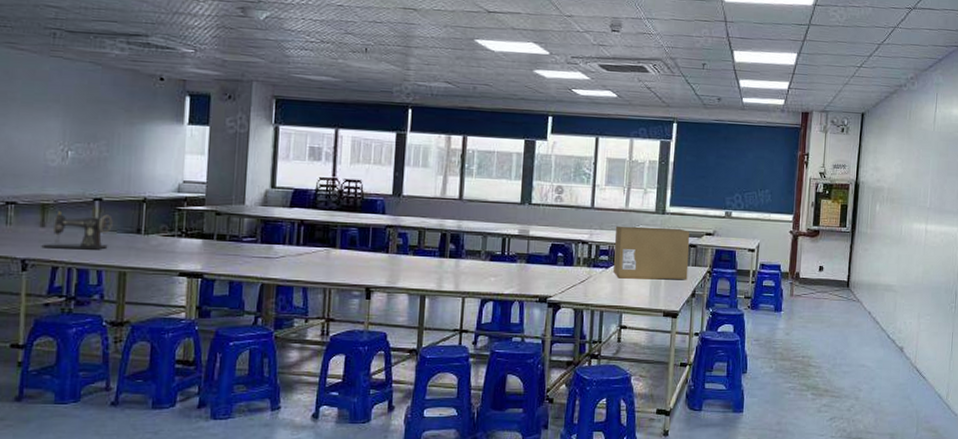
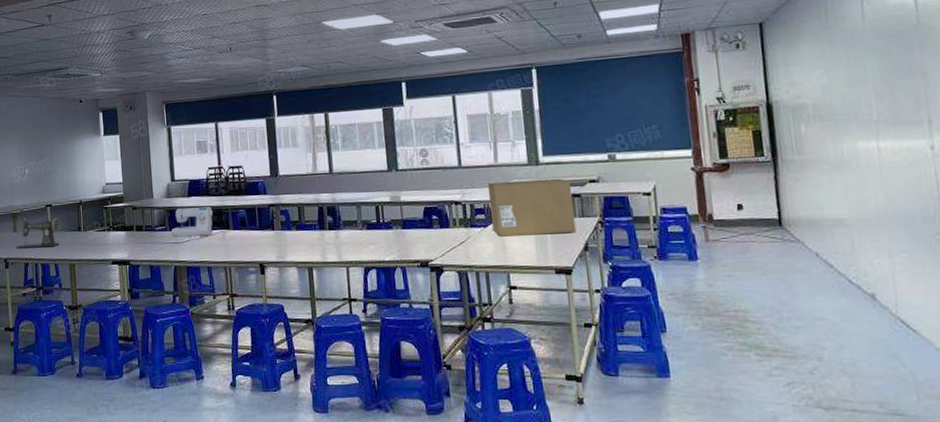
sewing machine: none [262,218,318,254] -> present [171,205,213,238]

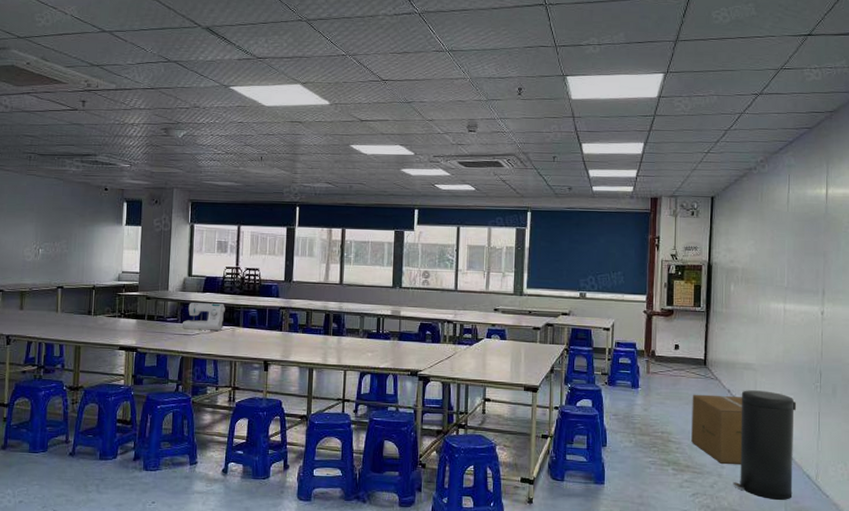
sewing machine: present [16,214,61,249] -> none [20,295,71,328]
box: present [487,178,577,237] -> none [477,306,547,357]
box: none [769,260,848,345] -> present [691,394,742,465]
pedal bin: none [834,250,925,385] -> present [733,390,796,500]

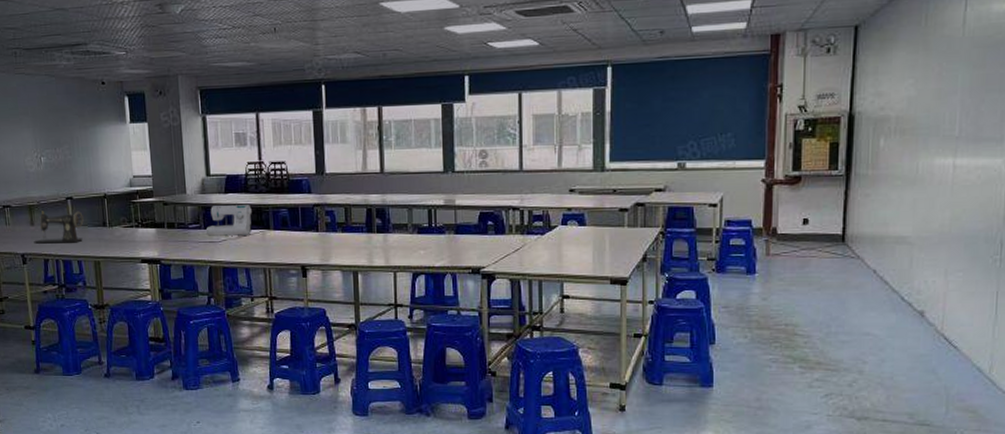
sewing machine: none [20,295,71,328] -> present [34,207,84,244]
box: present [691,394,742,465] -> none [824,277,892,360]
pedal bin: present [733,390,796,500] -> none [877,269,966,398]

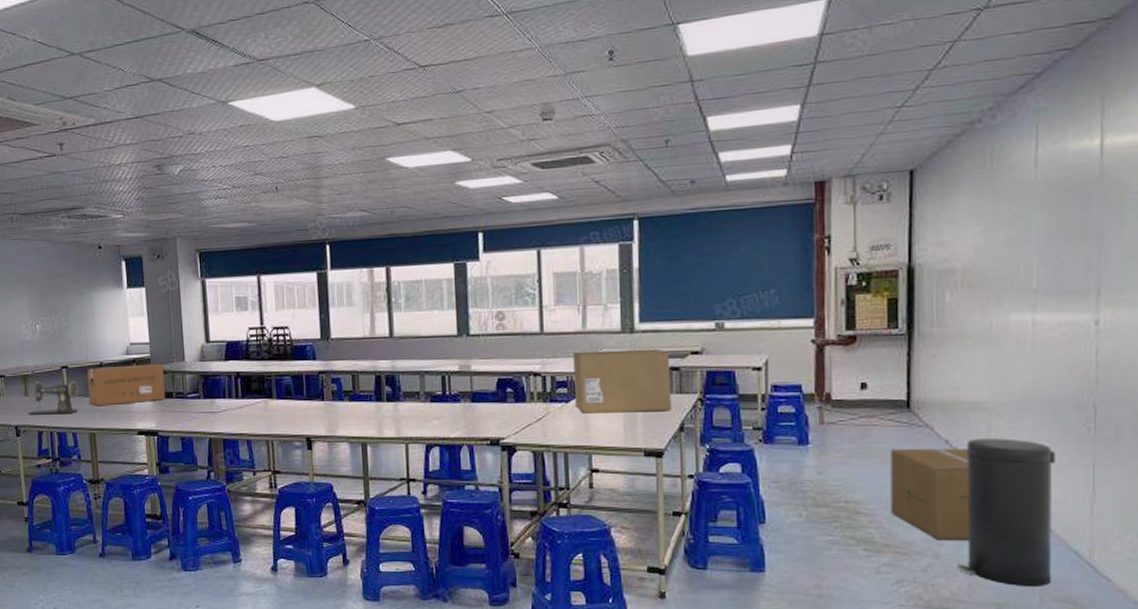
box: none [92,195,167,236] -> present [87,363,165,407]
sewing machine: present [205,202,252,237] -> none [205,370,254,407]
box: none [548,186,637,245] -> present [572,348,672,414]
box: none [824,277,892,360] -> present [890,448,969,542]
pedal bin: none [877,269,966,398] -> present [957,438,1055,586]

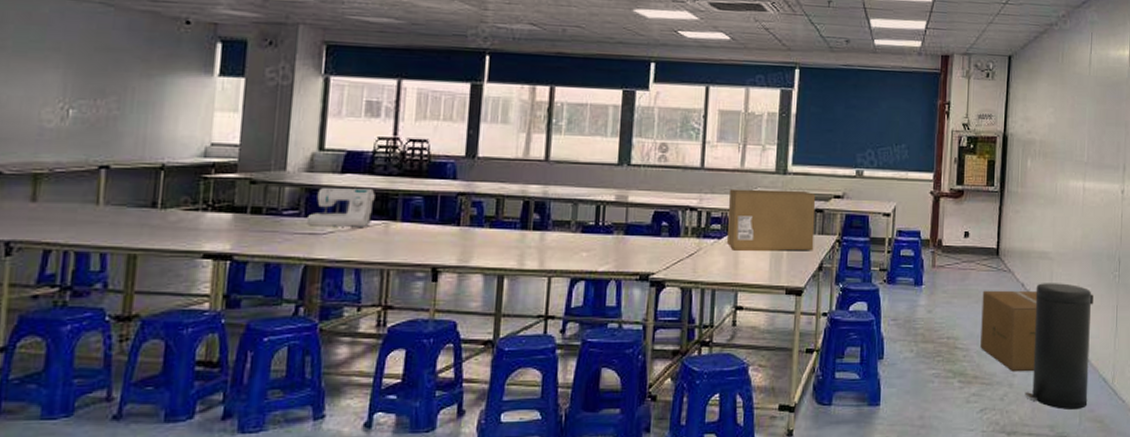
sewing machine: present [28,377,79,415] -> none [31,179,122,229]
box: present [87,363,165,407] -> none [134,170,256,221]
sewing machine: none [205,370,254,407] -> present [306,185,375,229]

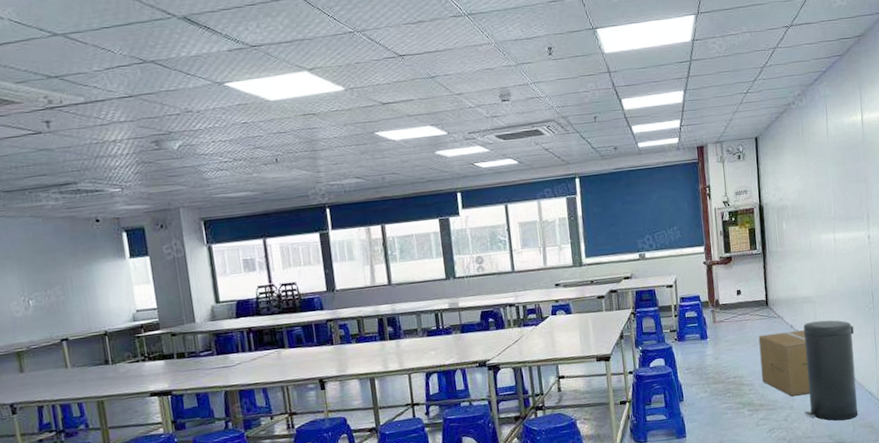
sewing machine: present [306,185,375,229] -> none [218,326,267,362]
box: present [727,188,816,251] -> none [538,277,614,333]

